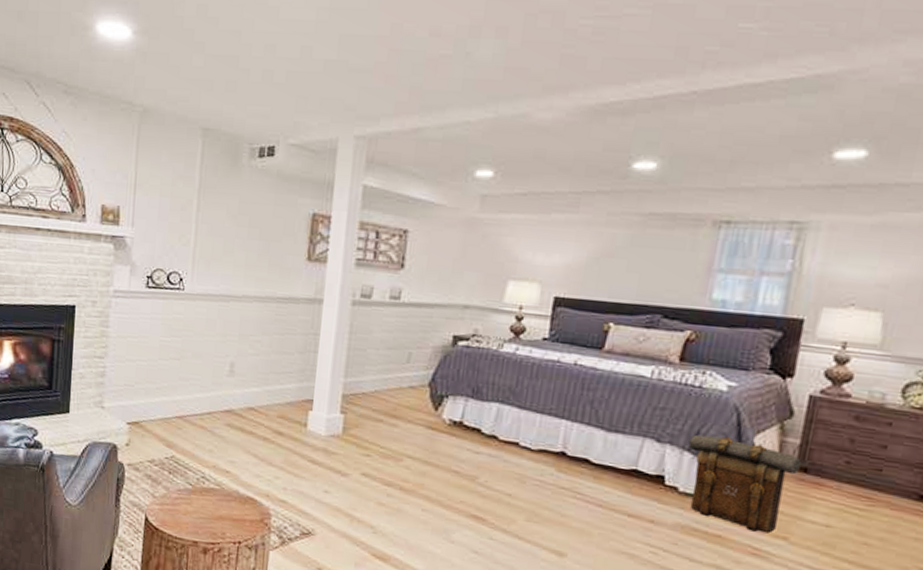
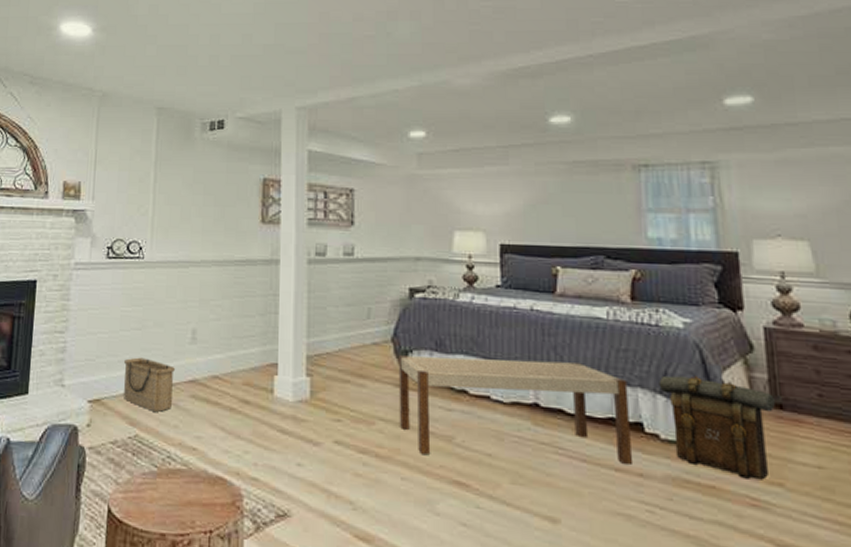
basket: none [161,385,213,437] -> present [123,357,176,412]
bench: none [426,400,658,512] -> present [398,355,632,464]

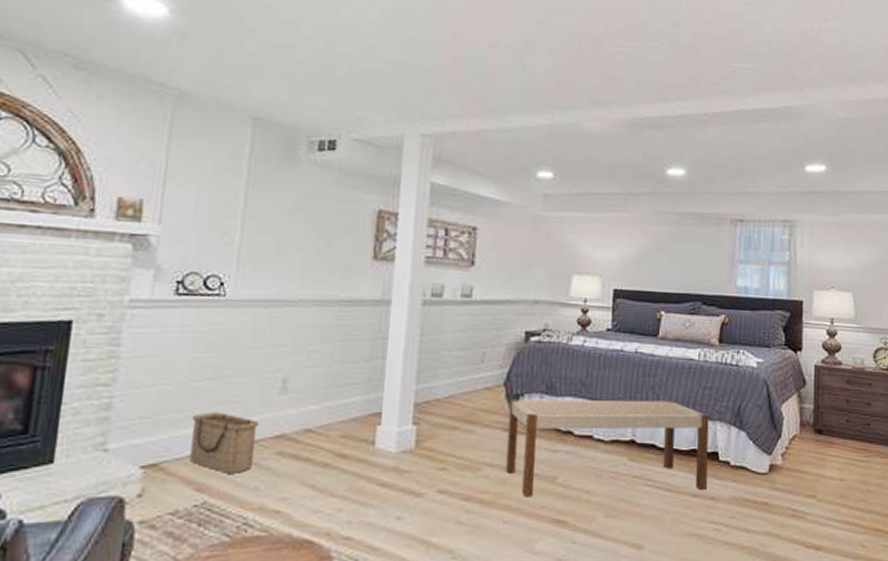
backpack: present [658,375,775,480] -> none [733,408,816,494]

